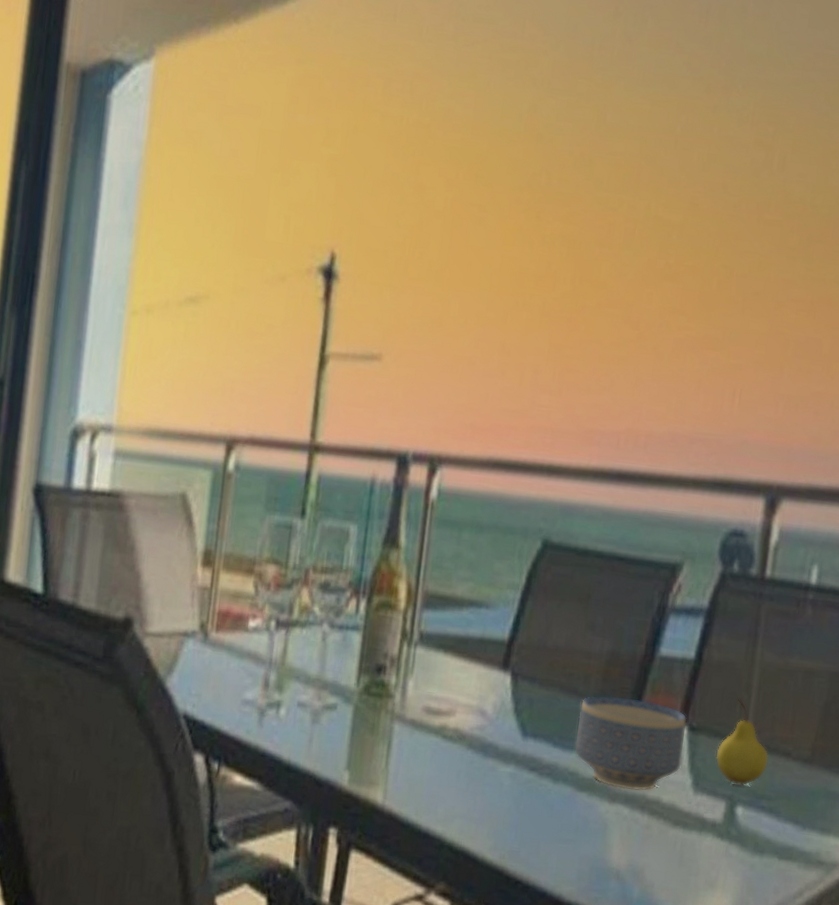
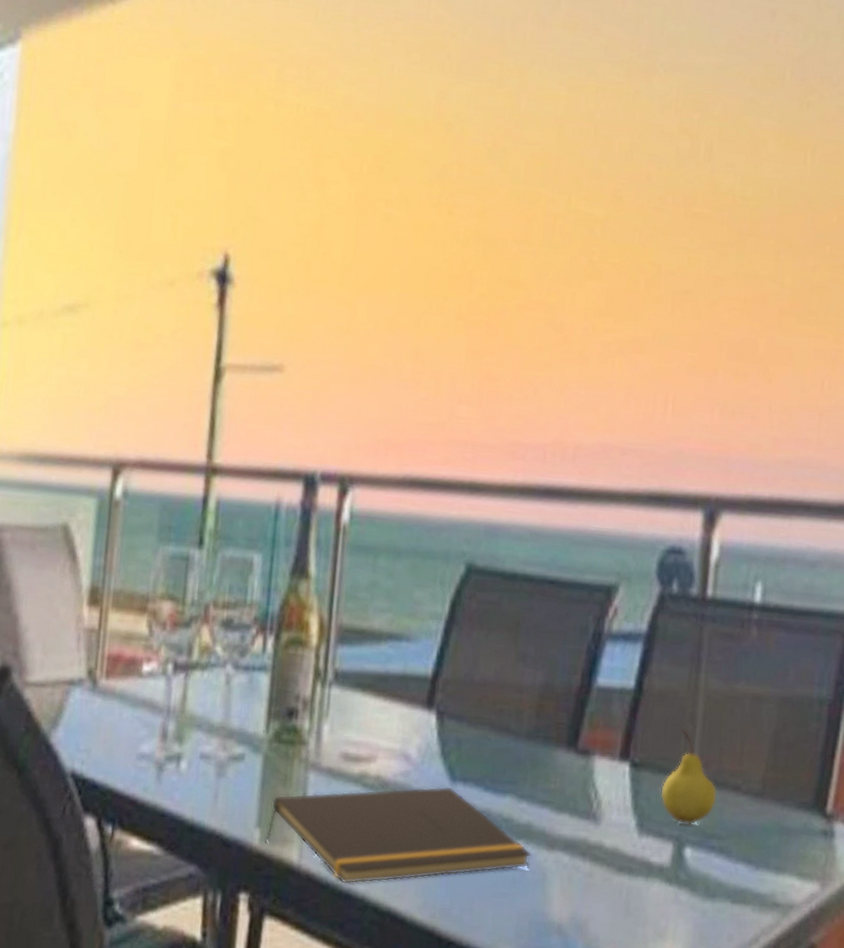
notepad: none [353,740,595,825] -> present [265,786,532,884]
bowl: present [574,695,687,792] -> none [507,732,629,836]

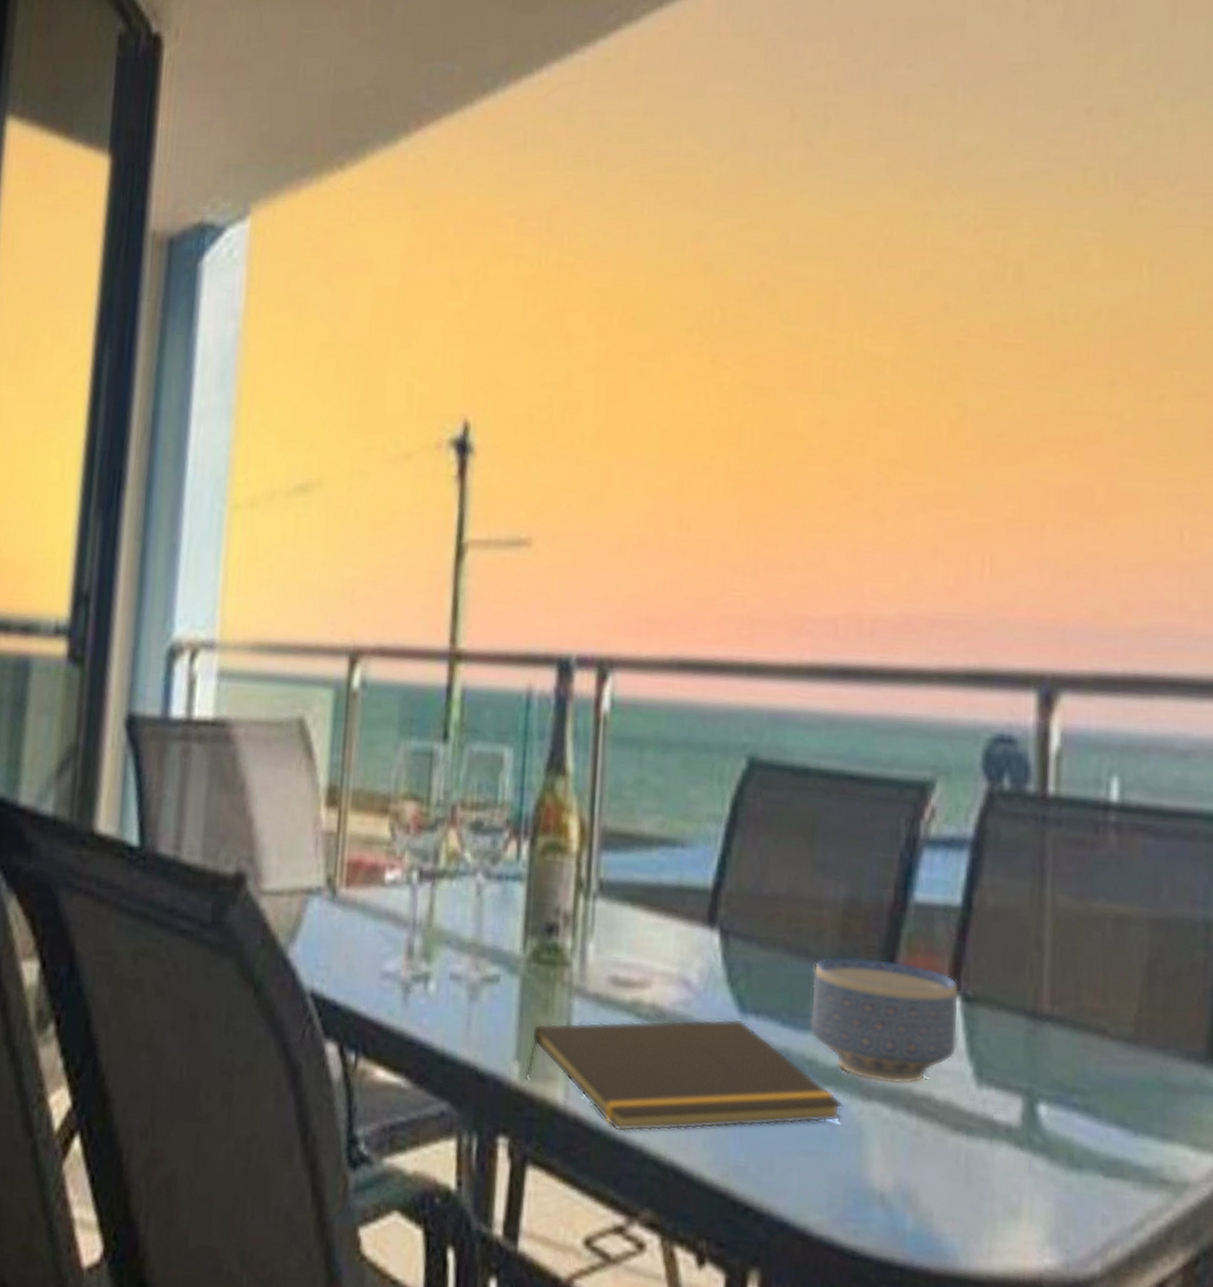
bowl: none [507,732,629,836] -> present [809,956,959,1085]
fruit: present [660,729,718,825] -> none [1002,956,1077,1076]

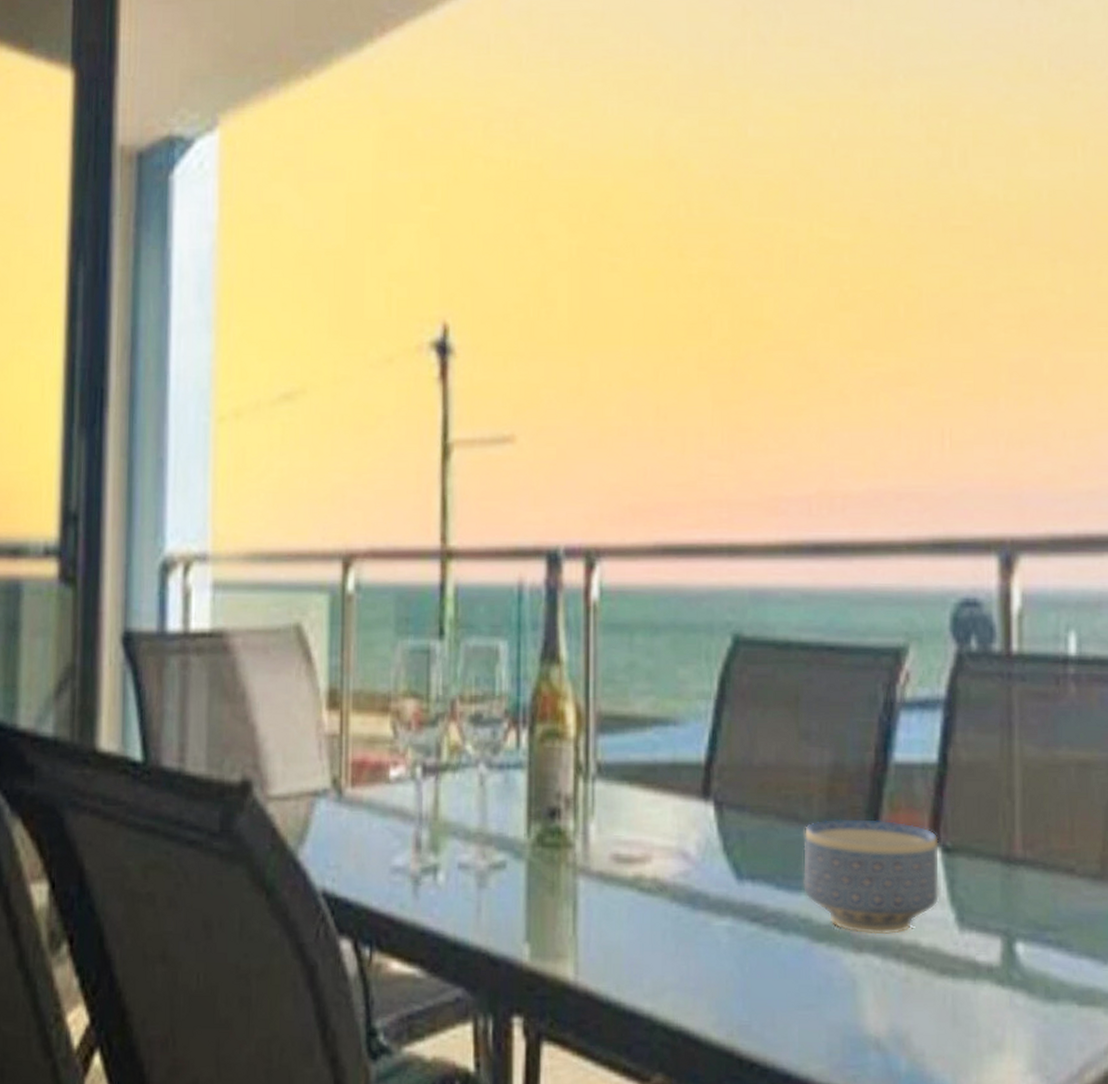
notepad: present [525,1018,843,1132] -> none [535,885,837,1002]

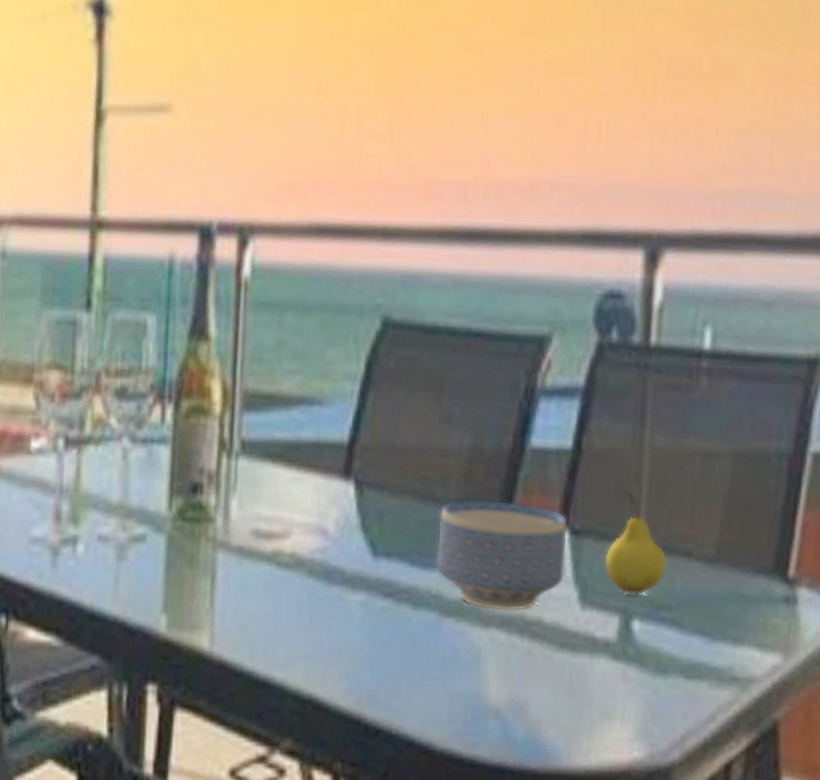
fruit: none [981,805,1048,916] -> present [604,491,667,596]

